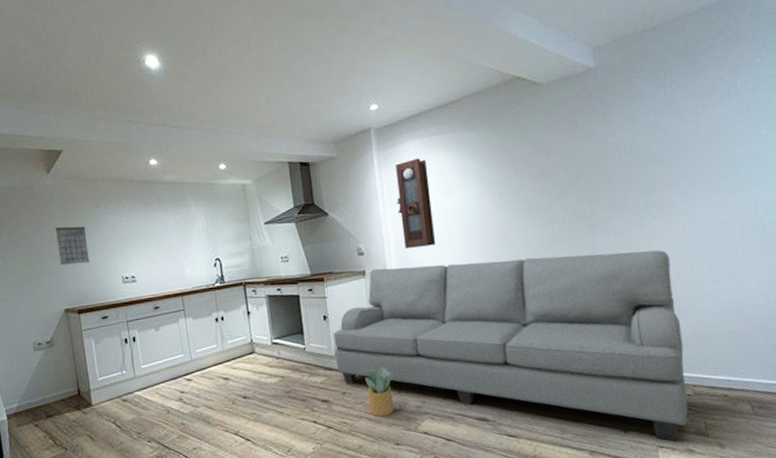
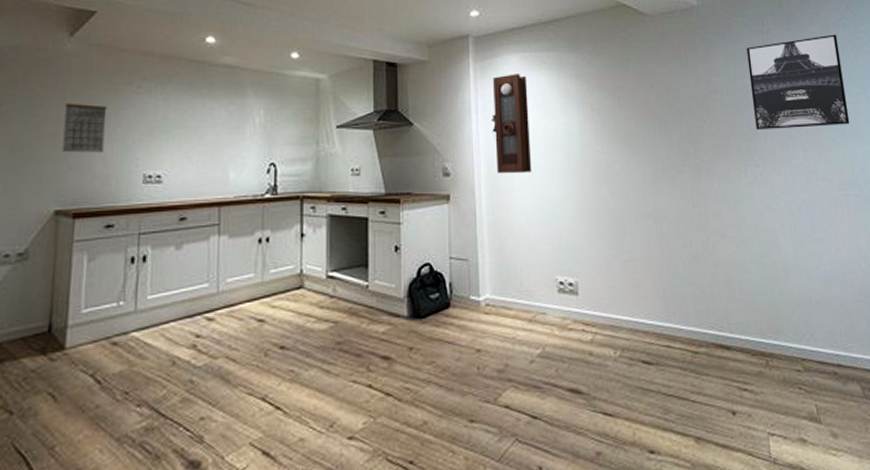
sofa: present [333,250,688,442] -> none [405,193,799,428]
potted plant: present [365,367,394,417] -> none [438,317,471,383]
wall art: none [646,76,757,185] -> present [746,34,850,131]

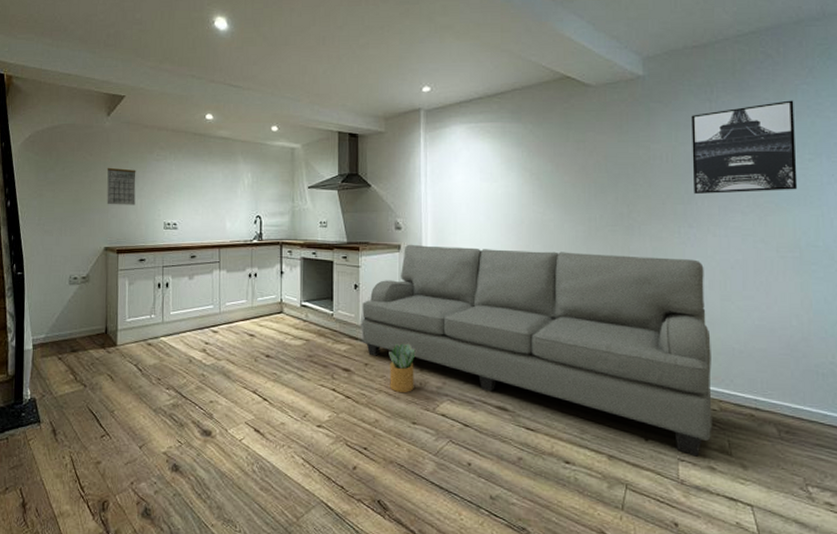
sofa: none [405,193,799,428] -> present [362,244,713,457]
potted plant: none [438,317,471,383] -> present [389,343,416,393]
pendulum clock: present [491,74,532,173] -> none [438,142,473,228]

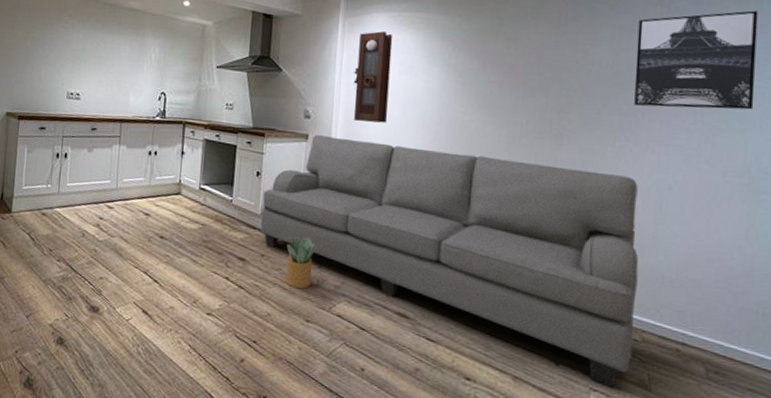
calendar: present [107,167,136,205] -> none [11,31,43,72]
pendulum clock: none [438,142,473,228] -> present [353,31,393,123]

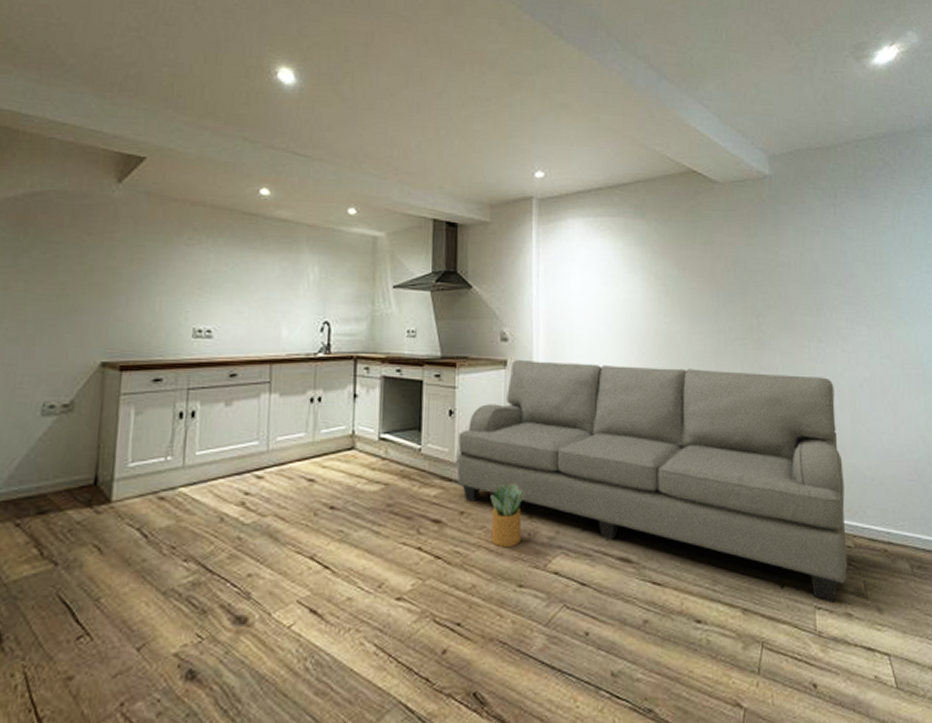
pendulum clock: present [353,31,393,123] -> none [552,238,592,340]
wall art: present [634,10,758,110] -> none [817,210,918,306]

